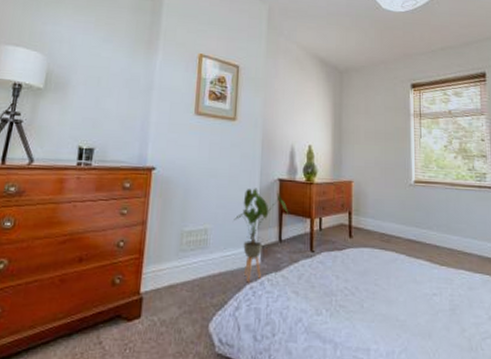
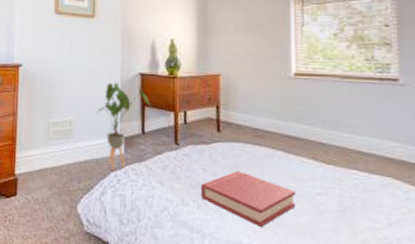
hardback book: none [334,276,416,331] -> present [201,171,296,227]

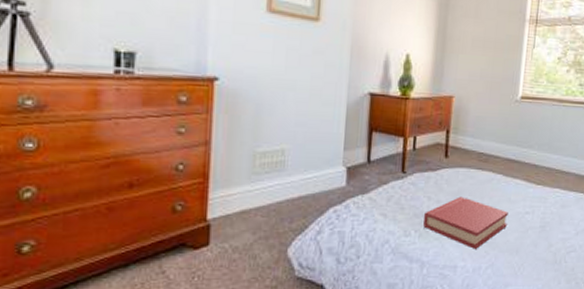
house plant: present [96,82,150,171] -> none [316,103,379,206]

